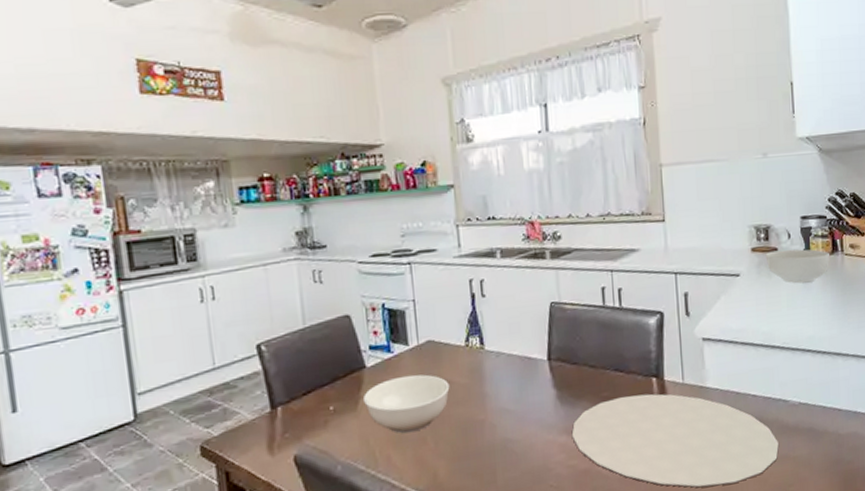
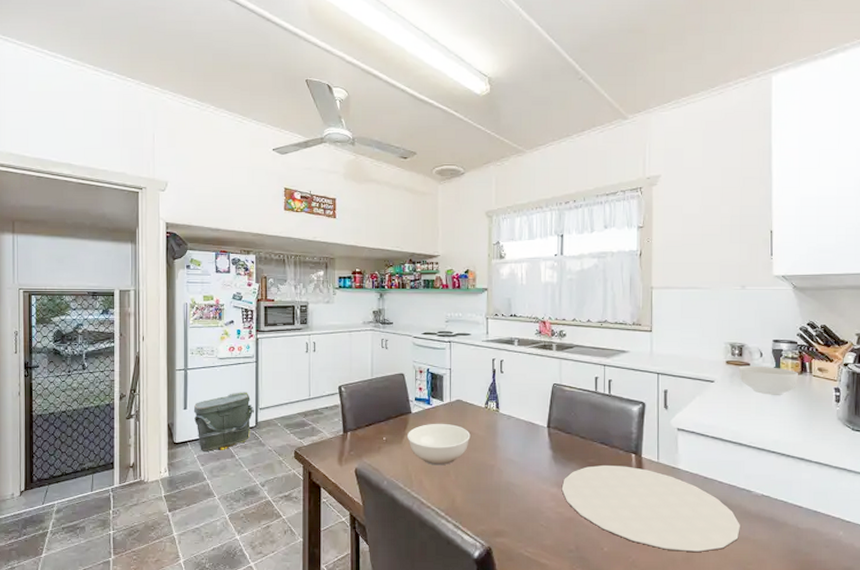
bag: none [28,372,130,470] -> present [193,392,254,451]

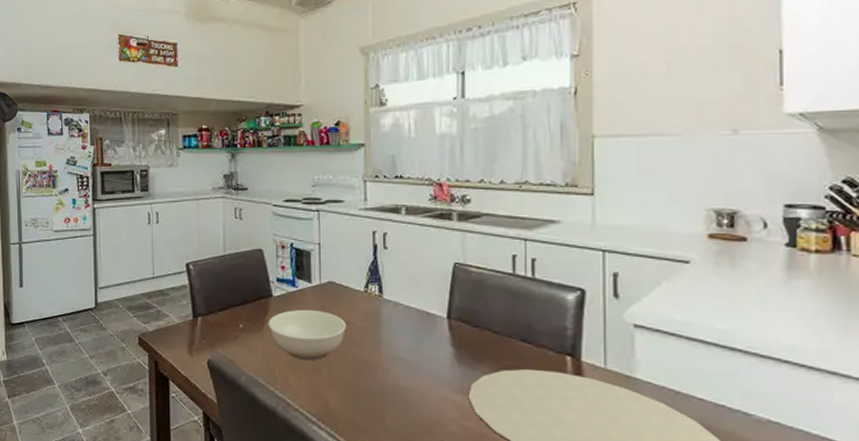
bag: present [193,392,254,451] -> none [29,268,93,334]
bowl: present [738,365,799,395] -> none [728,240,829,282]

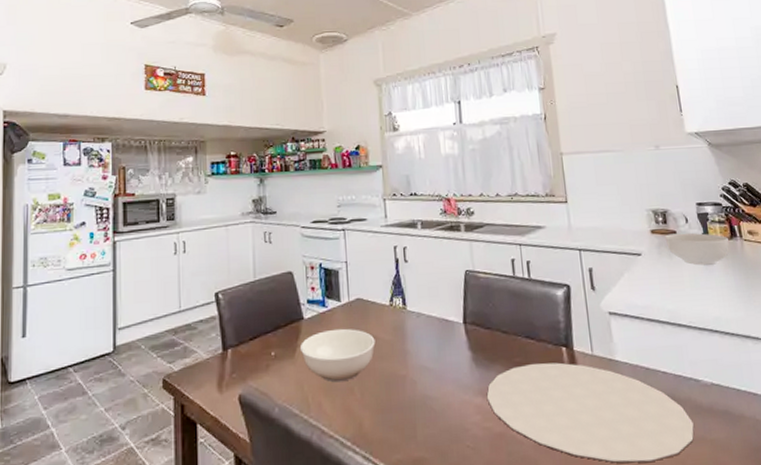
bowl: none [728,240,829,282] -> present [664,232,729,266]

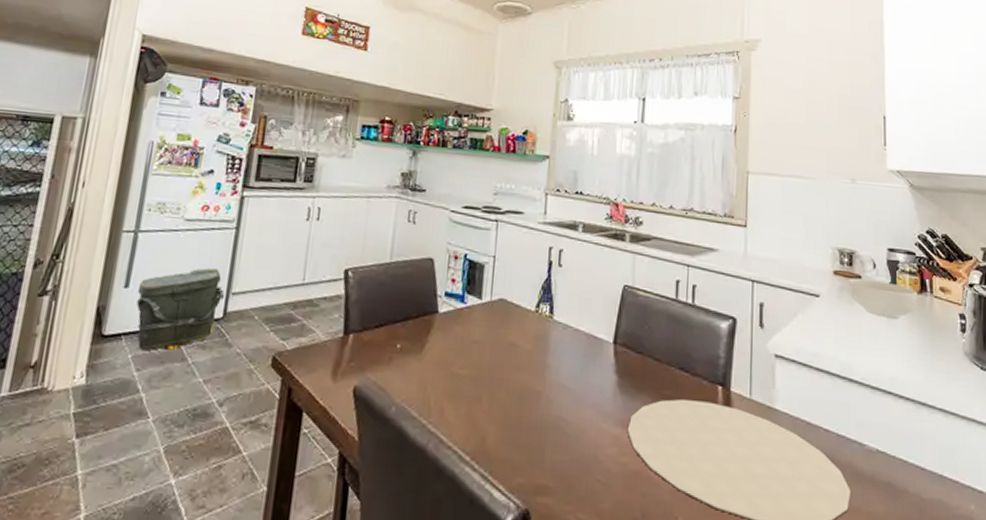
bag: none [34,309,111,390] -> present [136,268,225,350]
bowl: present [301,328,376,383] -> none [429,328,514,389]

